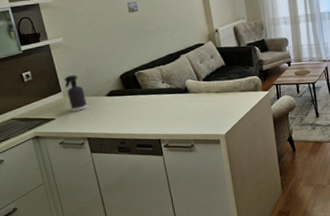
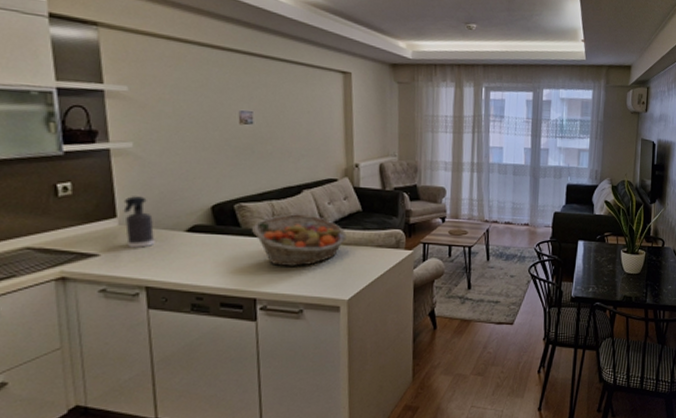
fruit basket: none [149,73,217,114] -> present [252,214,347,266]

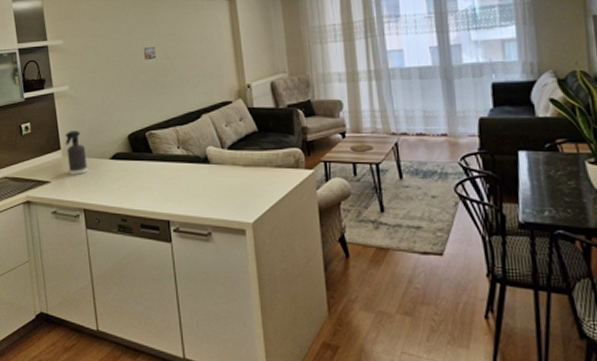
fruit basket: present [252,214,347,266] -> none [162,138,245,189]

